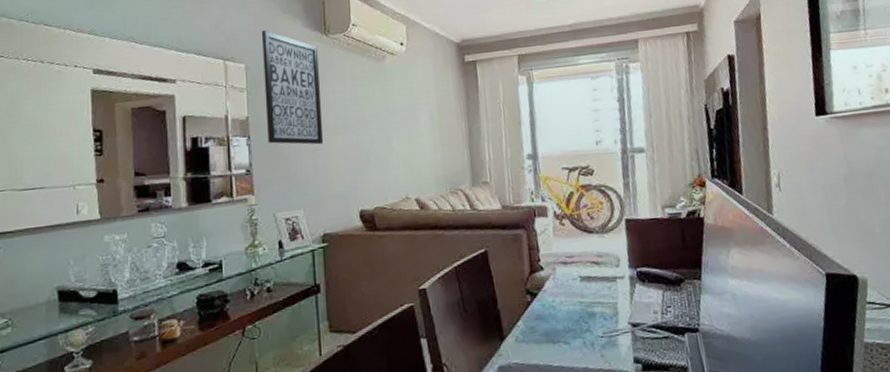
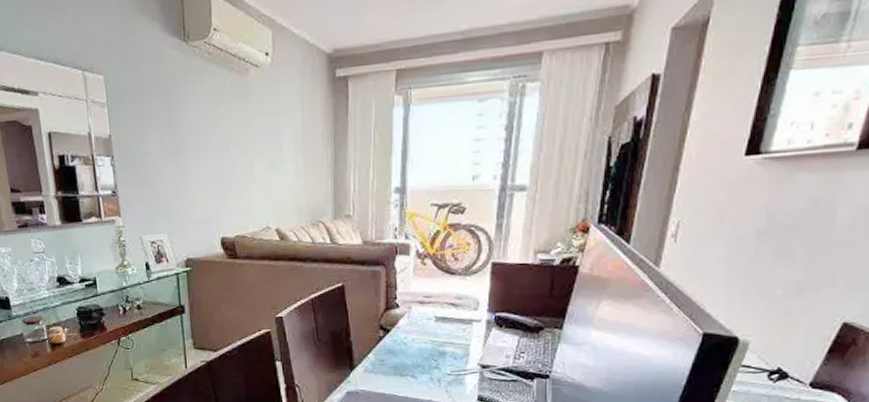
wall art: present [262,30,323,145] -> none [119,36,184,168]

